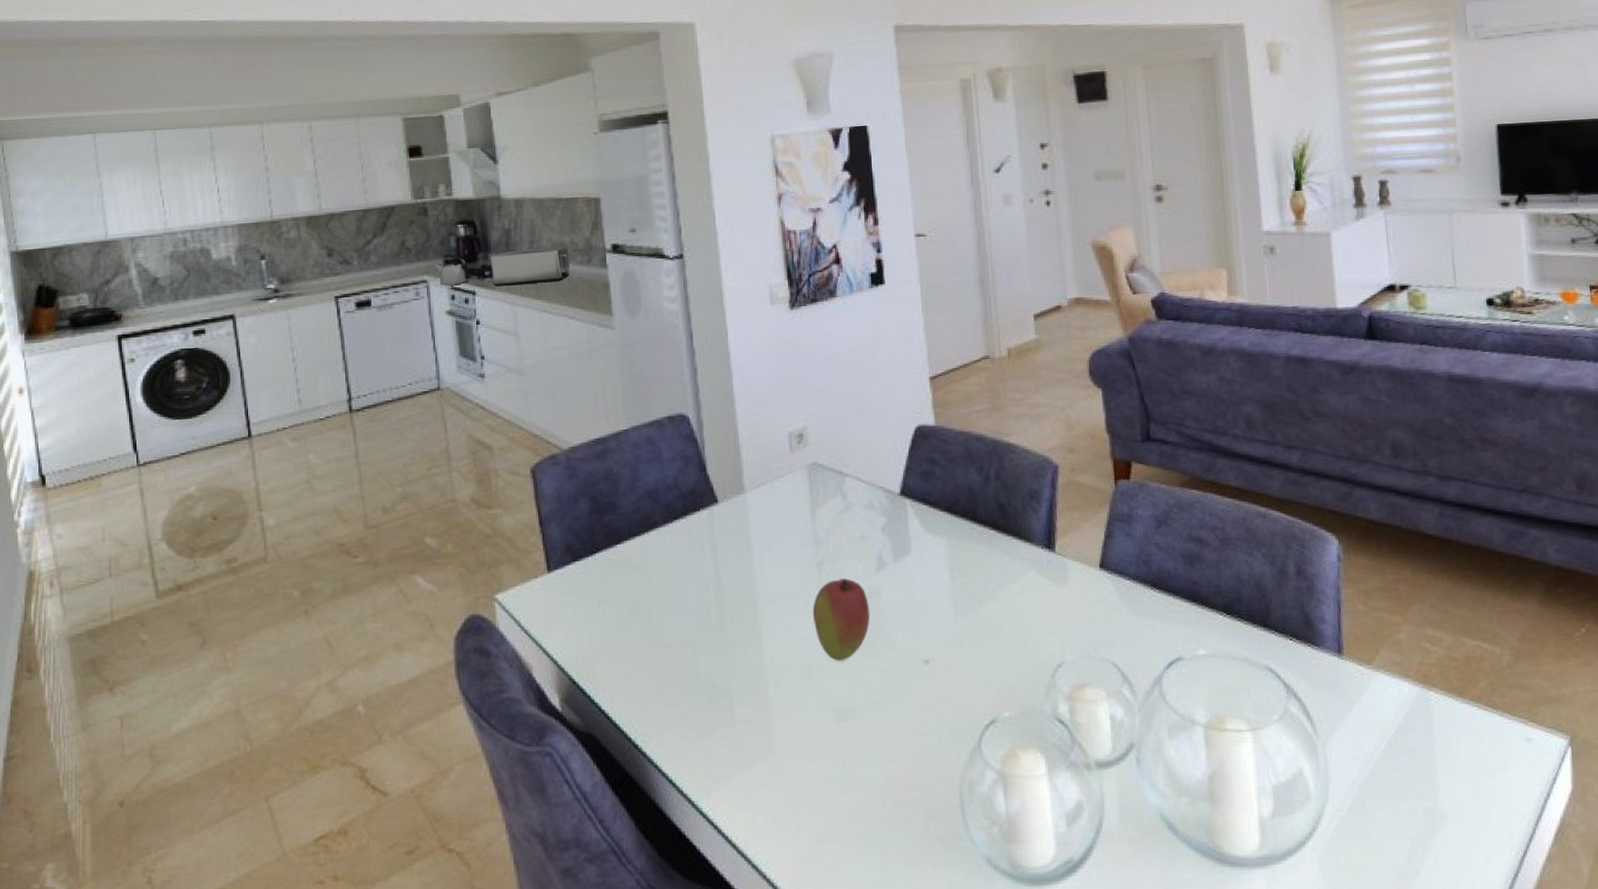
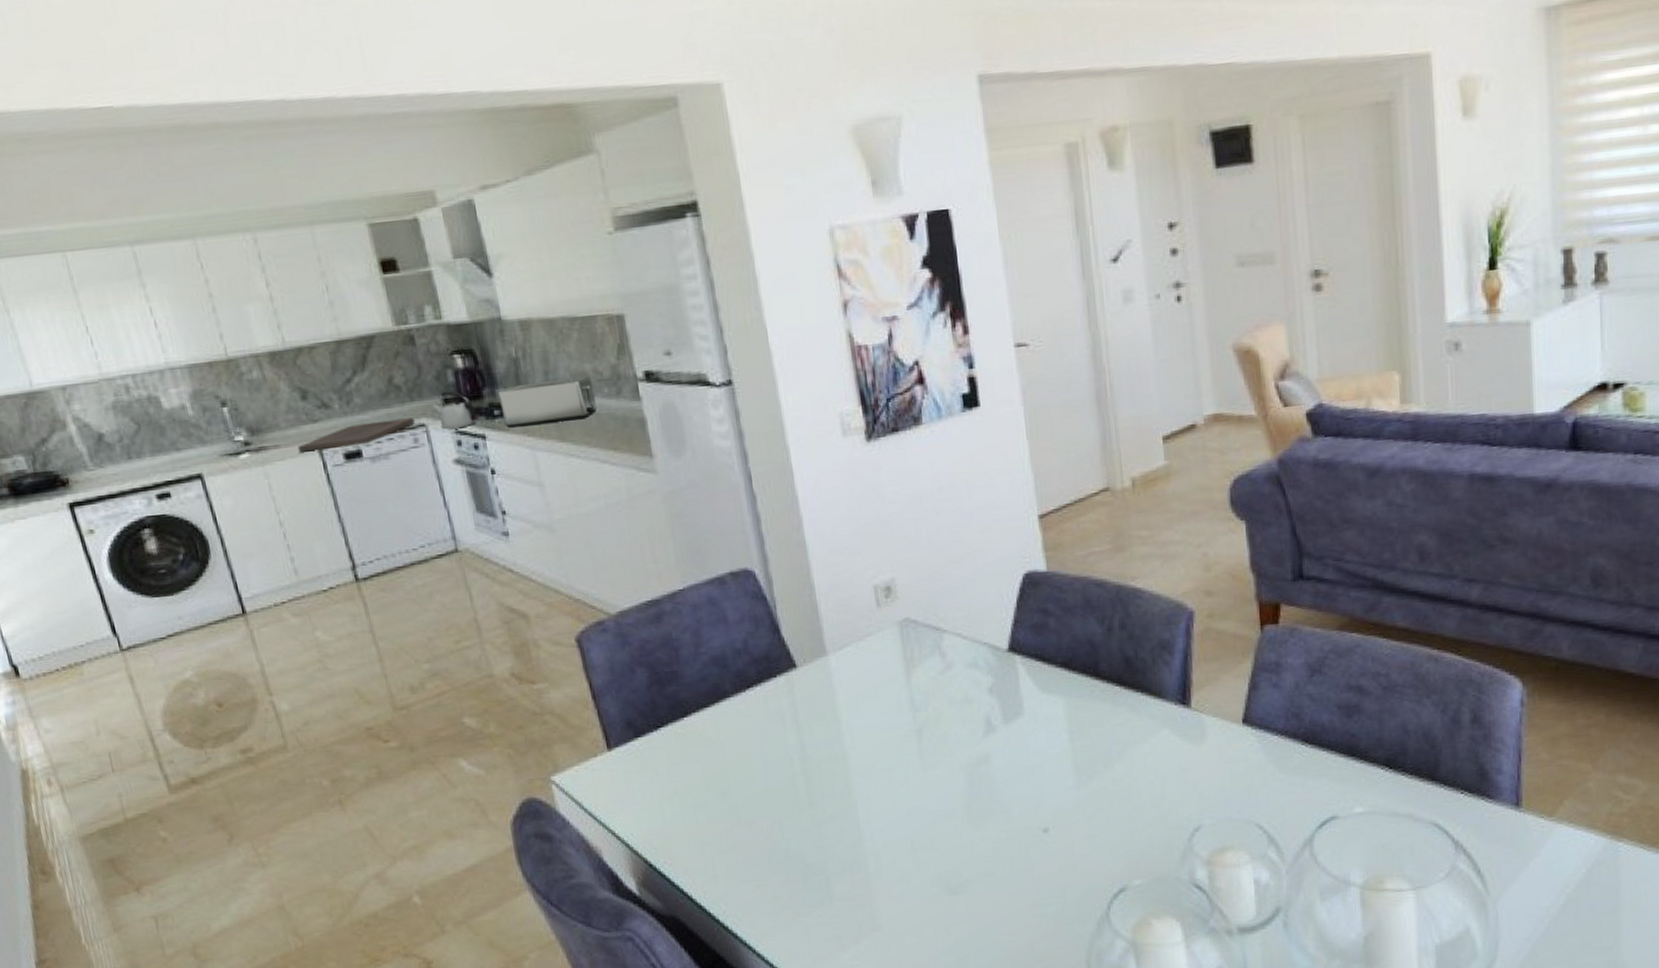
cutting board: none [318,275,418,300] -> present [297,417,415,453]
fruit: present [812,578,870,661] -> none [913,745,980,833]

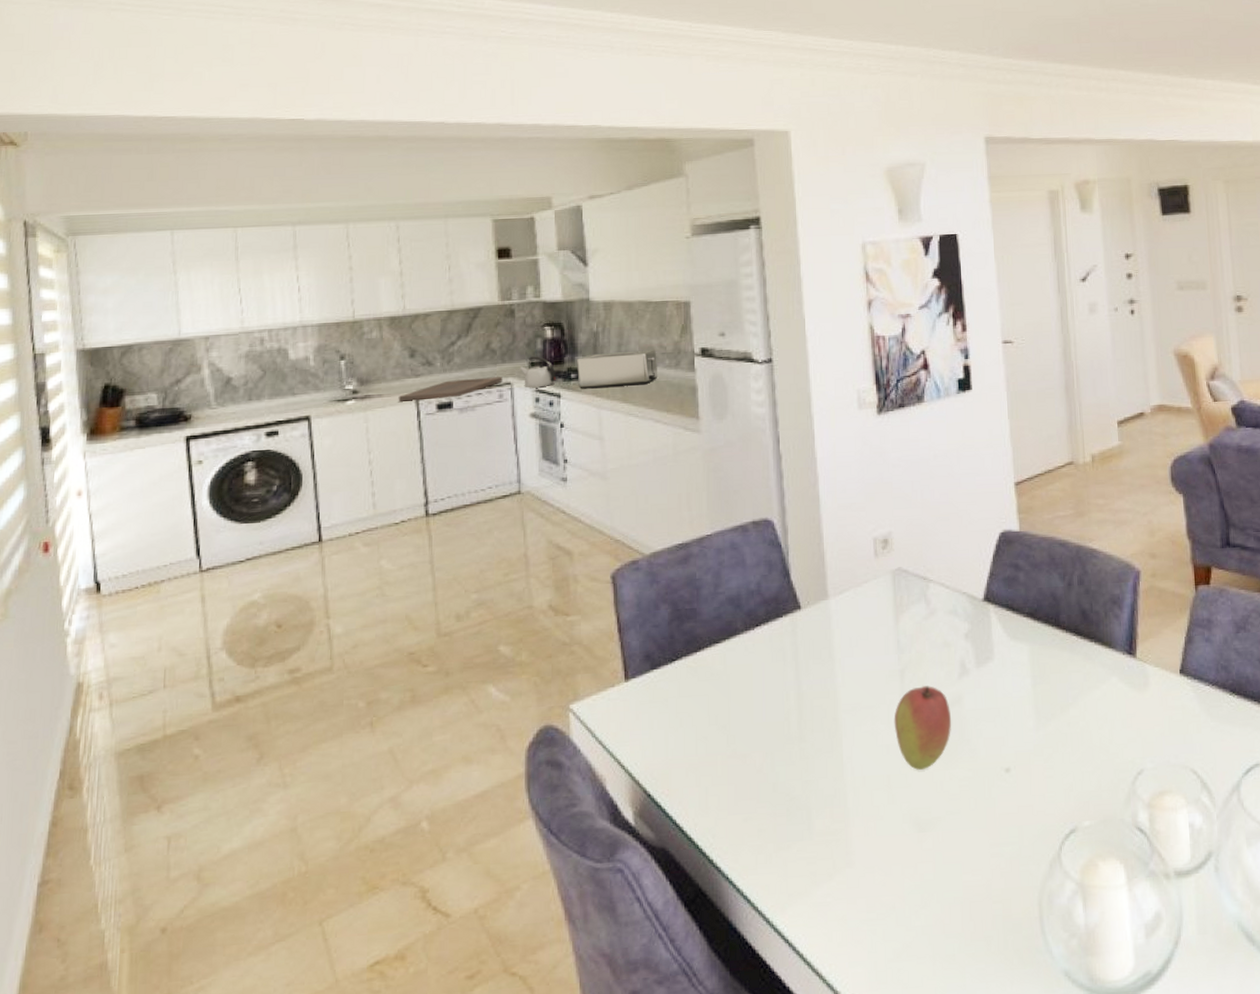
fruit: none [913,745,980,833] -> present [894,686,952,770]

